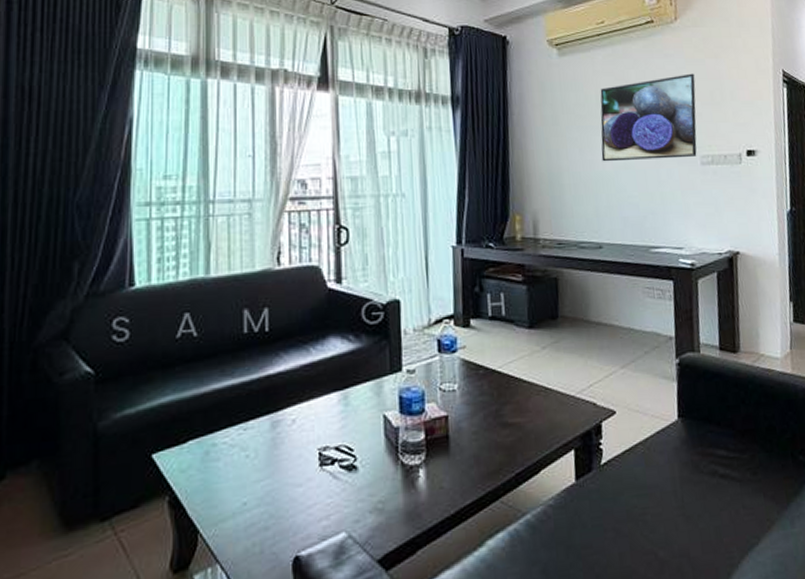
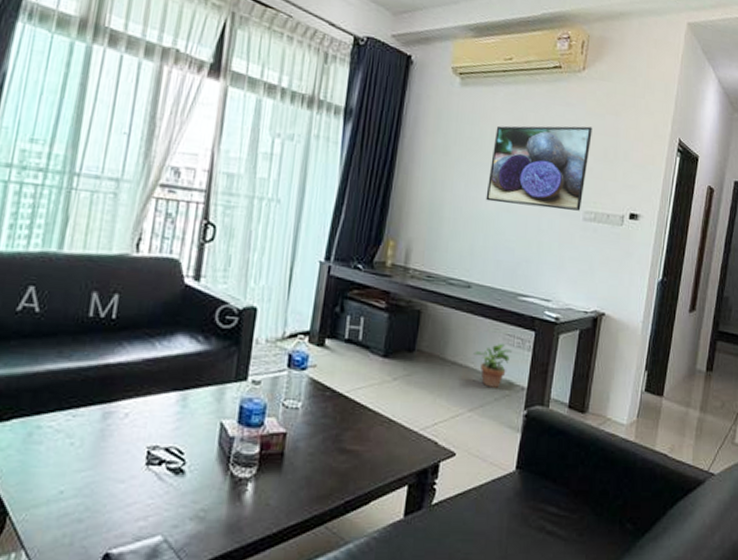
potted plant: none [616,296,653,342] -> present [473,342,511,388]

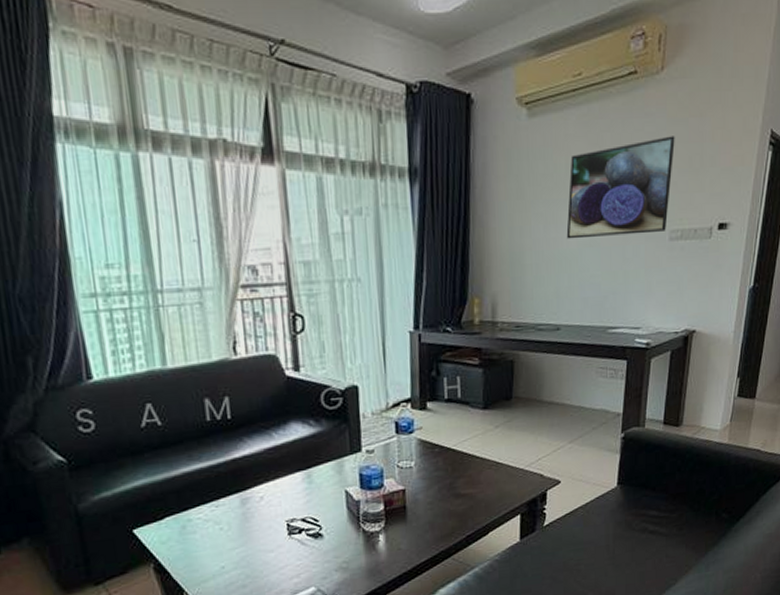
potted plant: present [473,342,511,388] -> none [568,376,605,419]

